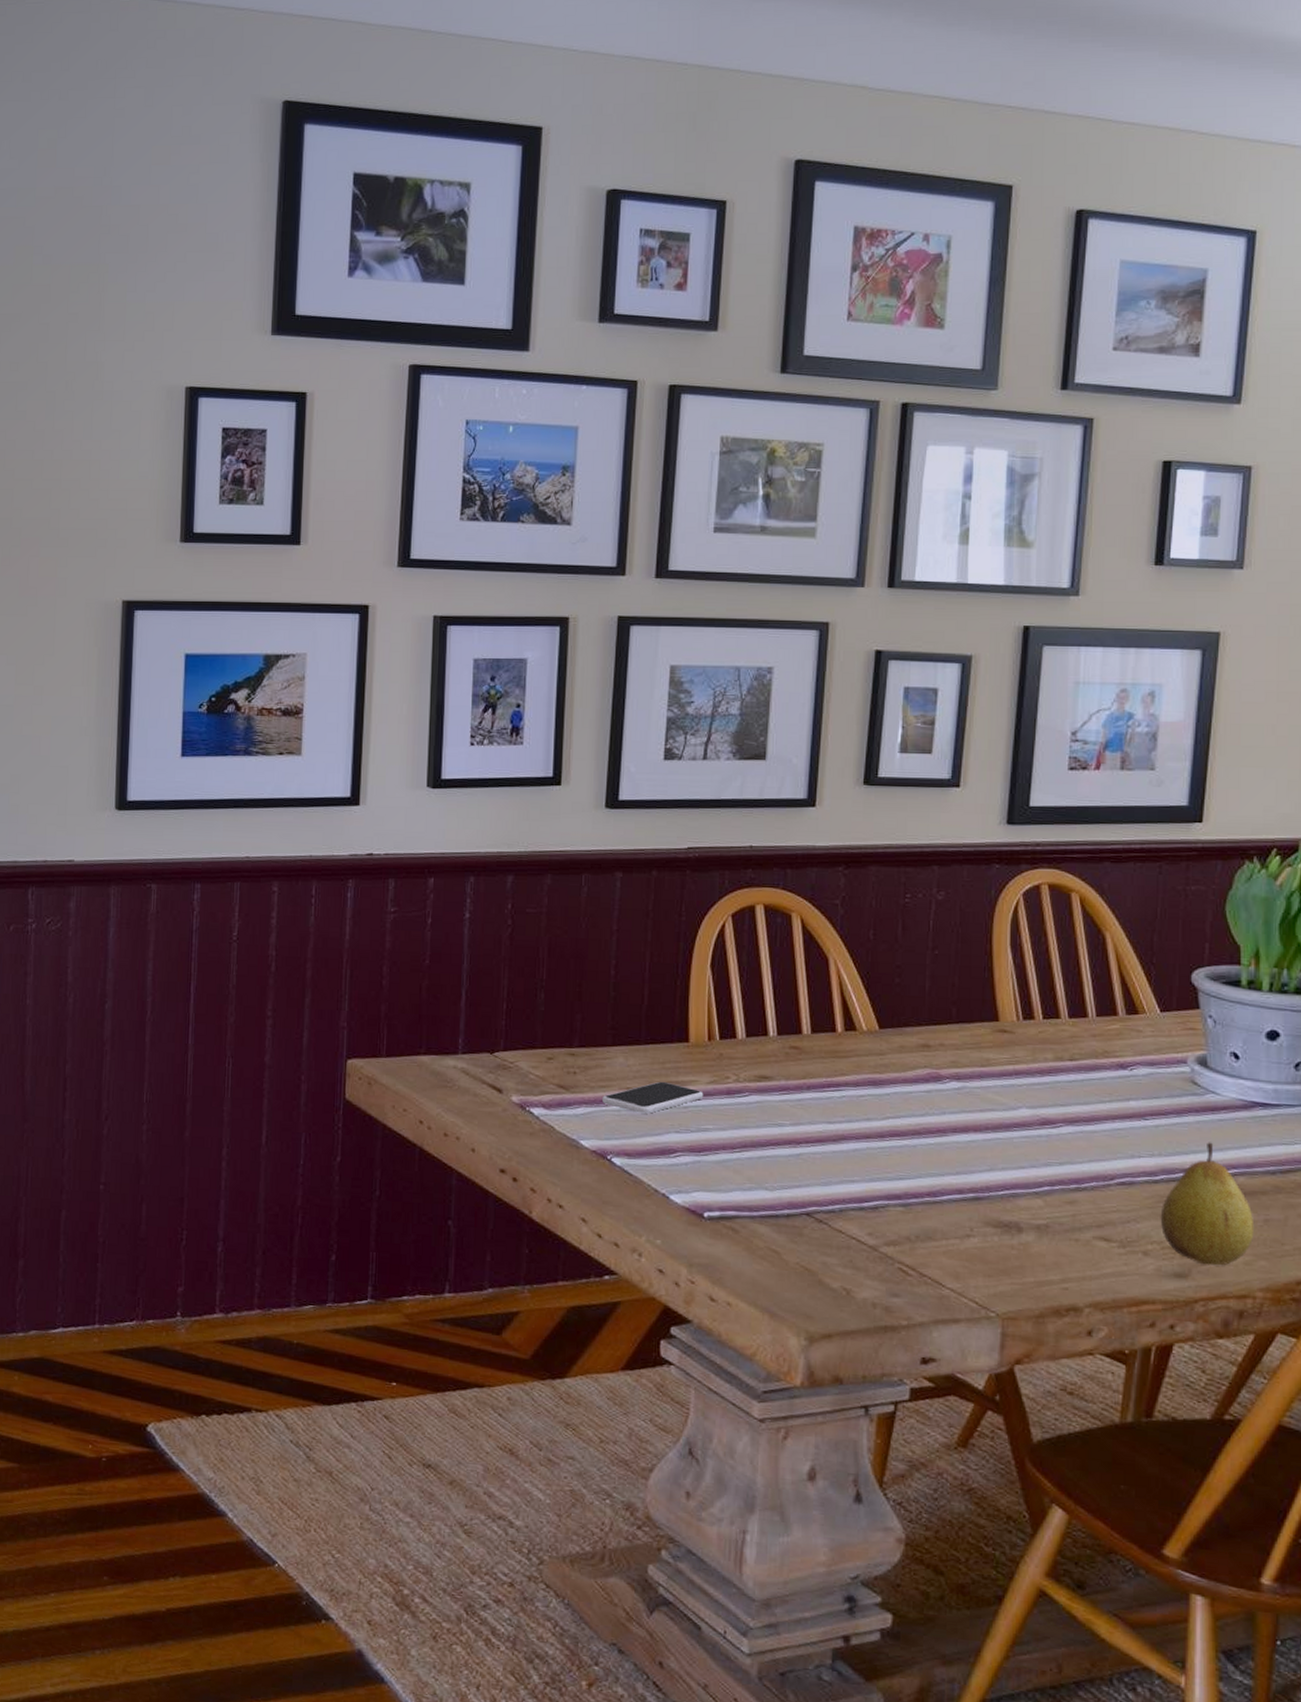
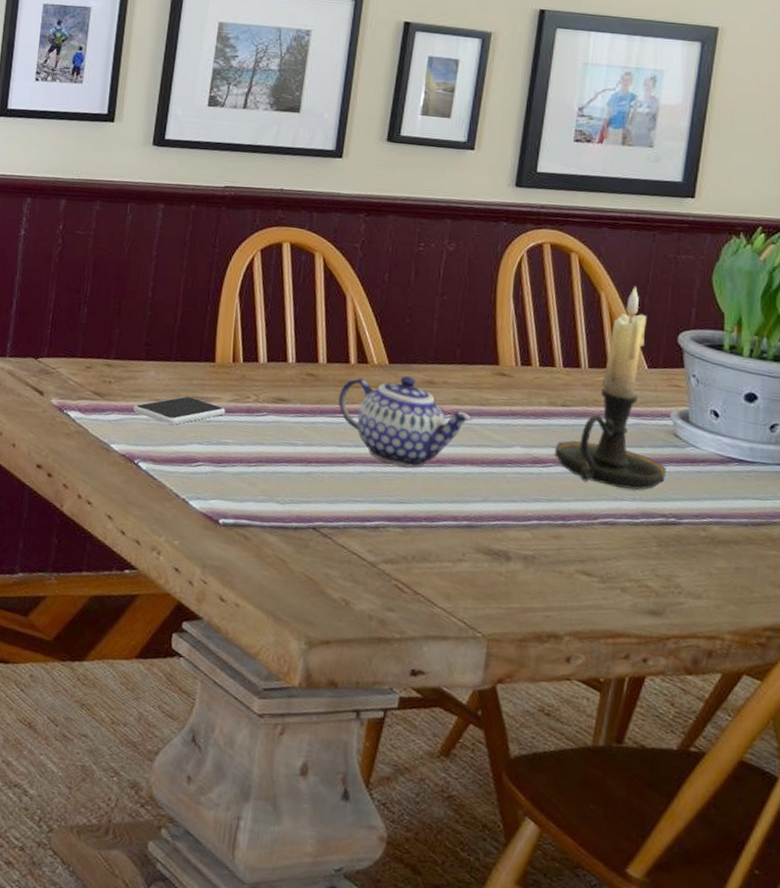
teapot: none [826,1041,973,1140] -> present [338,376,473,468]
candle holder: none [1064,924,1186,1145] -> present [555,286,667,490]
fruit: present [1160,1142,1255,1266] -> none [638,491,726,607]

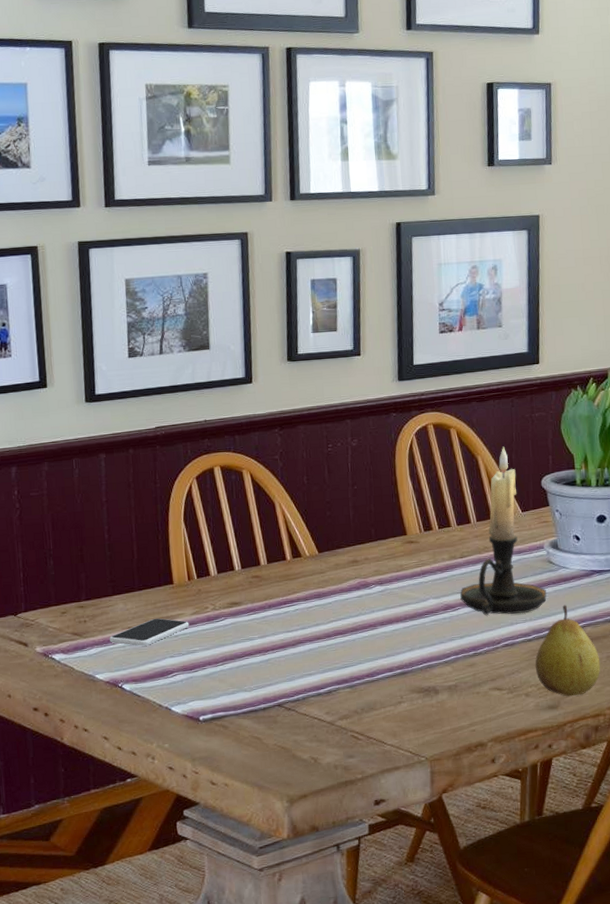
teapot: present [338,376,473,468] -> none [282,560,392,637]
fruit: none [638,491,726,607] -> present [535,605,601,697]

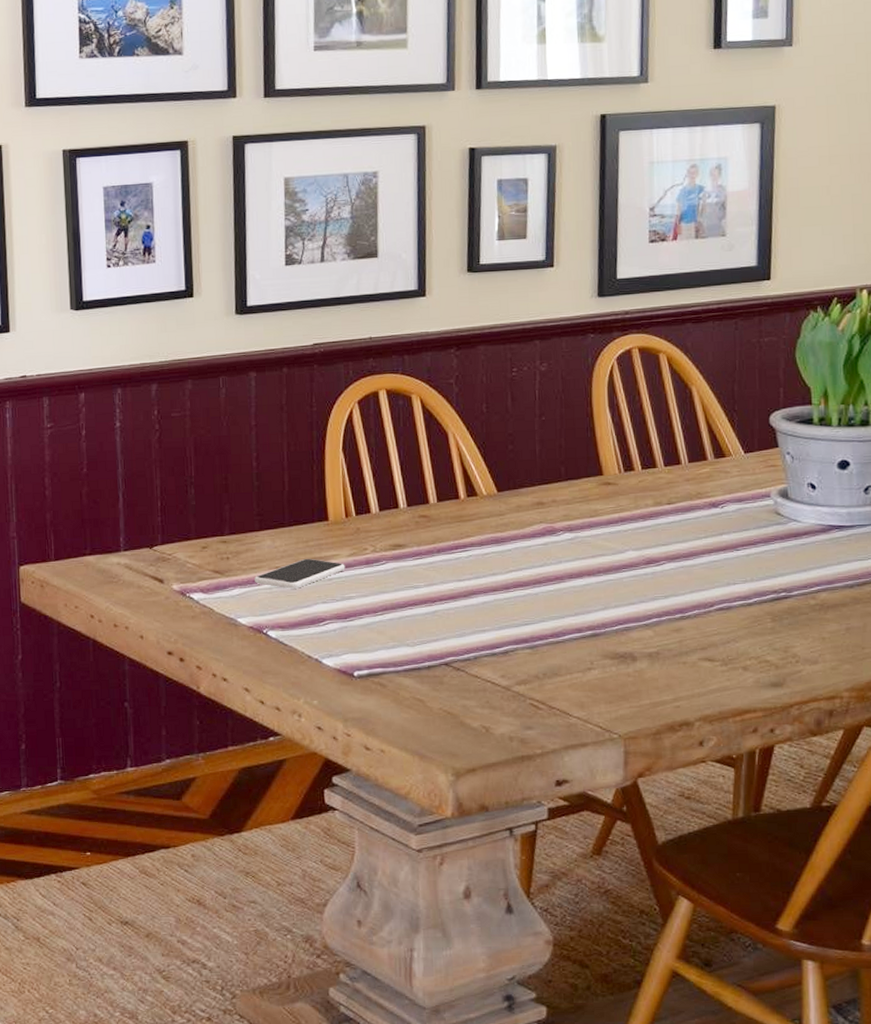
candle holder: present [460,446,547,616] -> none [666,376,773,574]
fruit: present [535,605,601,697] -> none [755,564,838,673]

